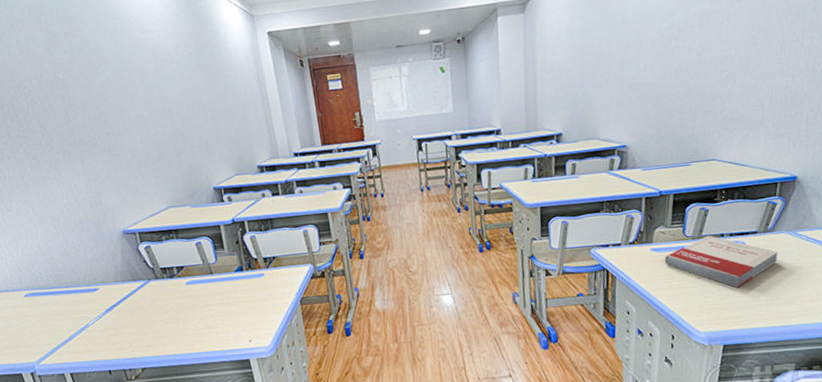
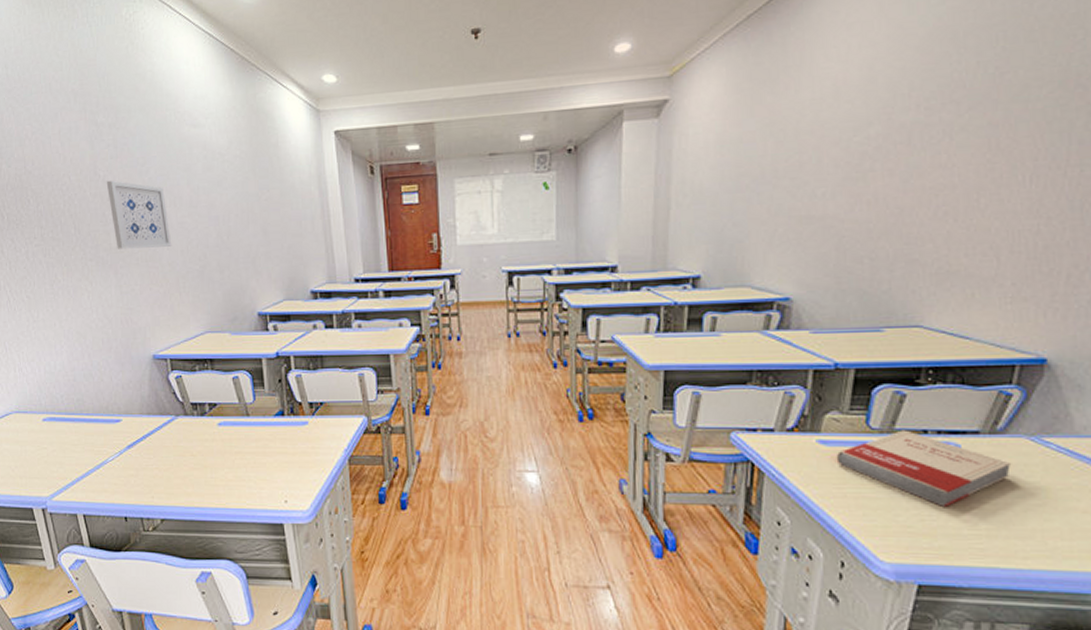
wall art: none [66,82,132,142] -> present [106,180,172,249]

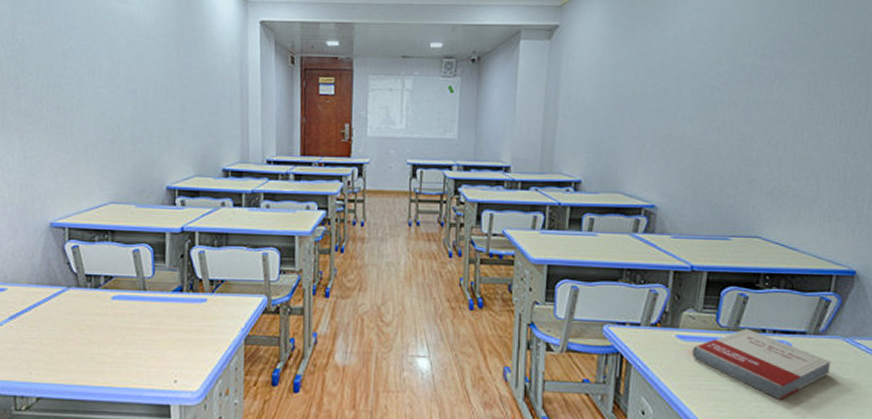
wall art: present [106,180,172,249] -> none [23,45,85,115]

